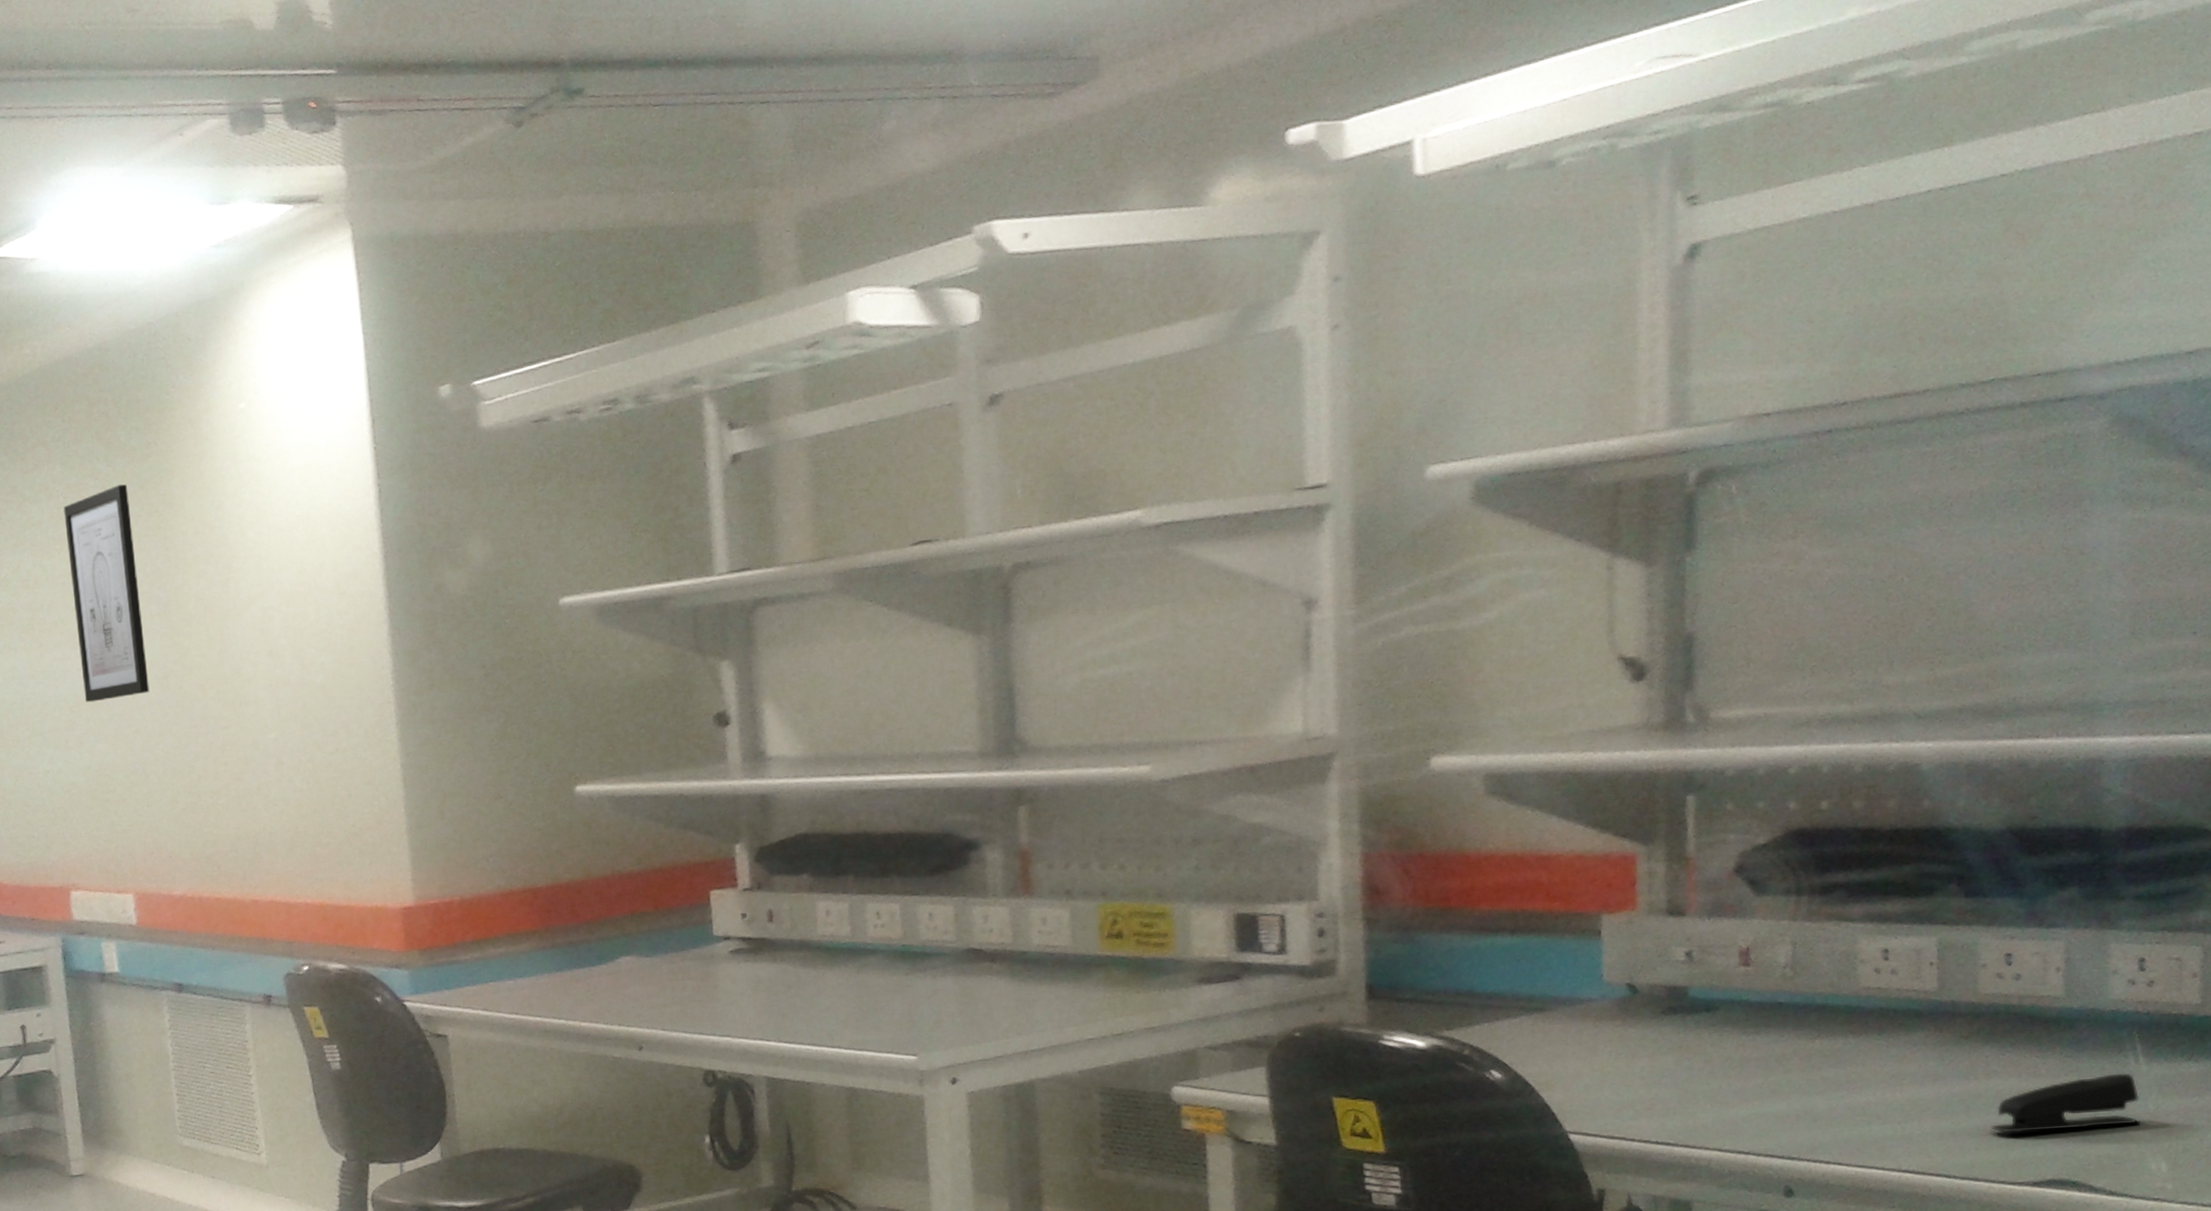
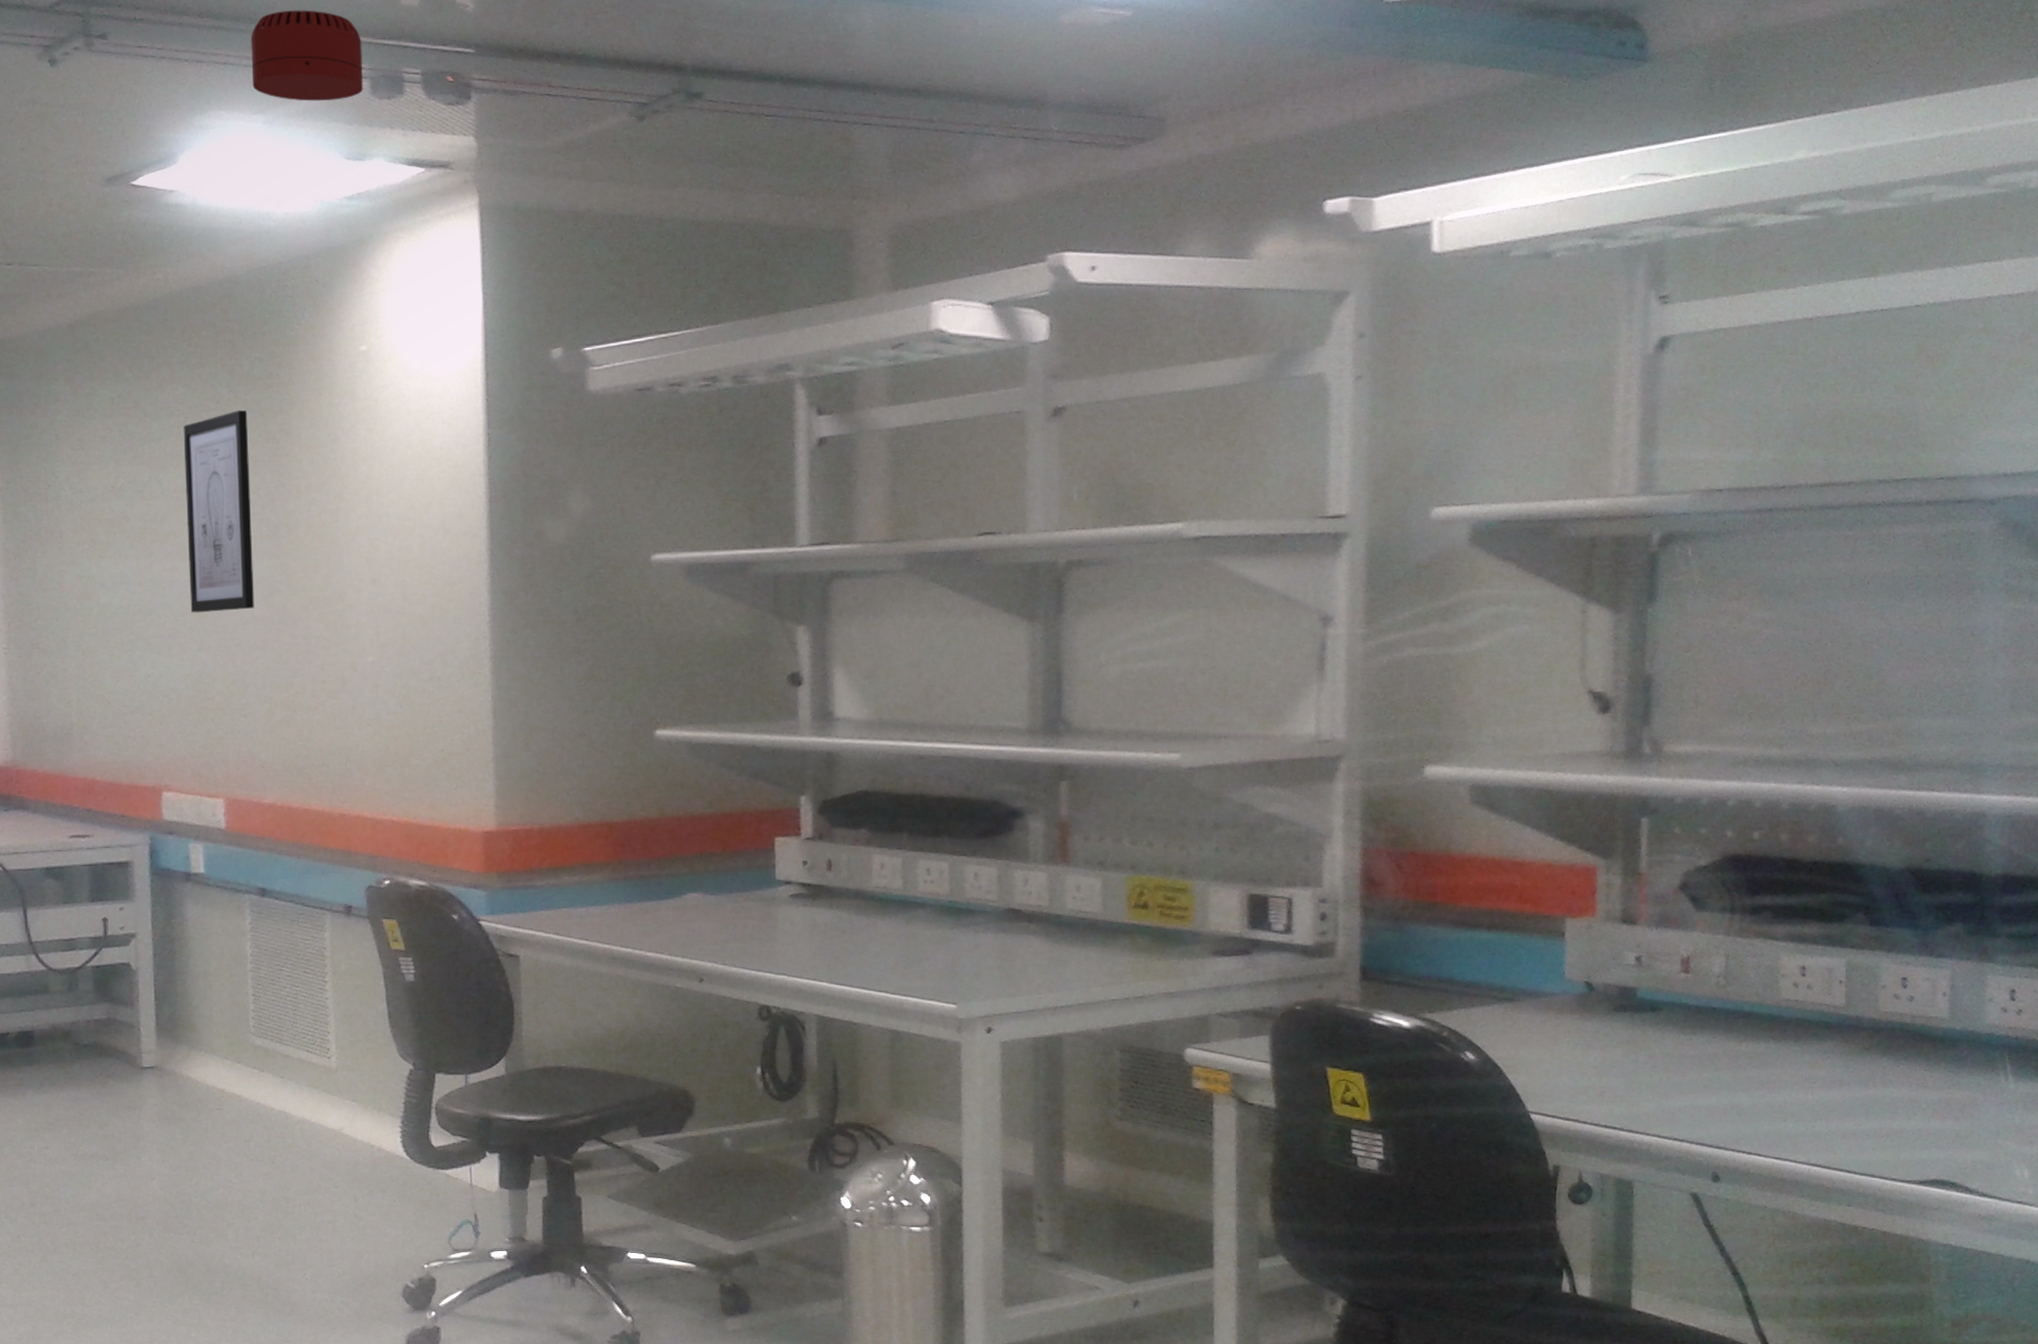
smoke detector: none [101,47,223,148] -> present [250,10,363,101]
stapler: present [1991,1073,2140,1133] -> none [1886,1089,2008,1136]

